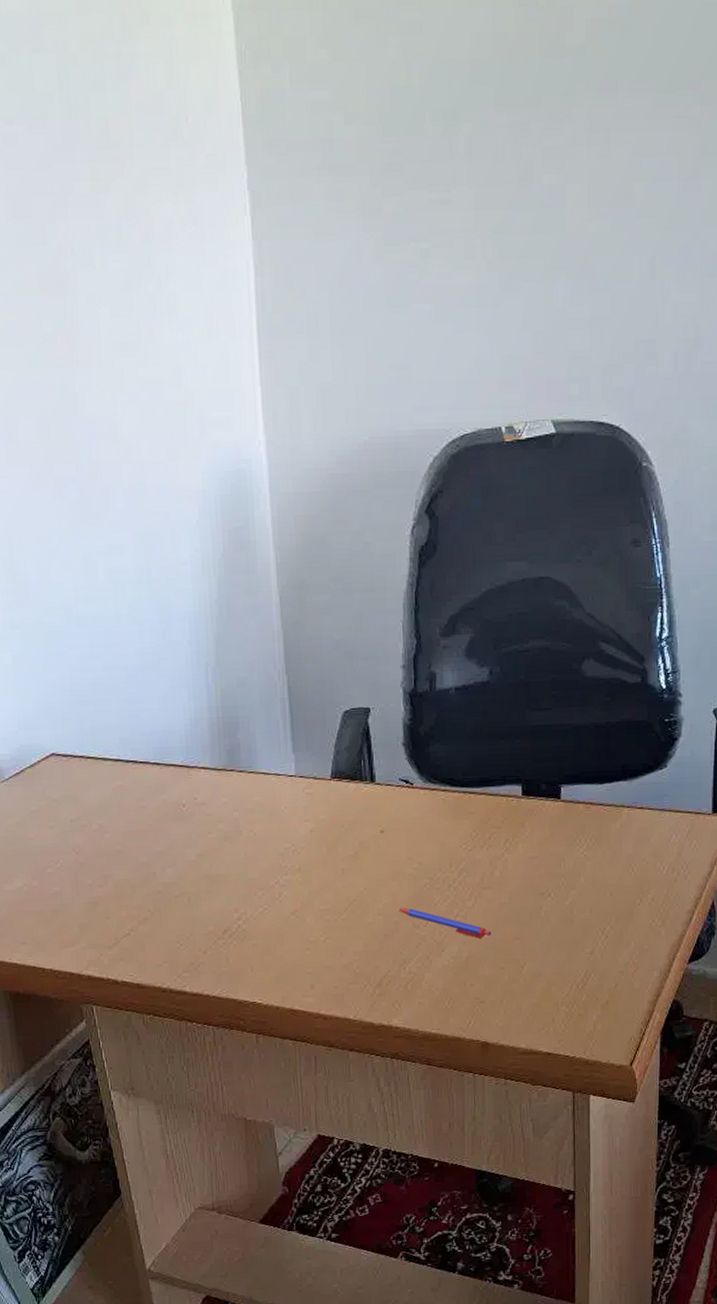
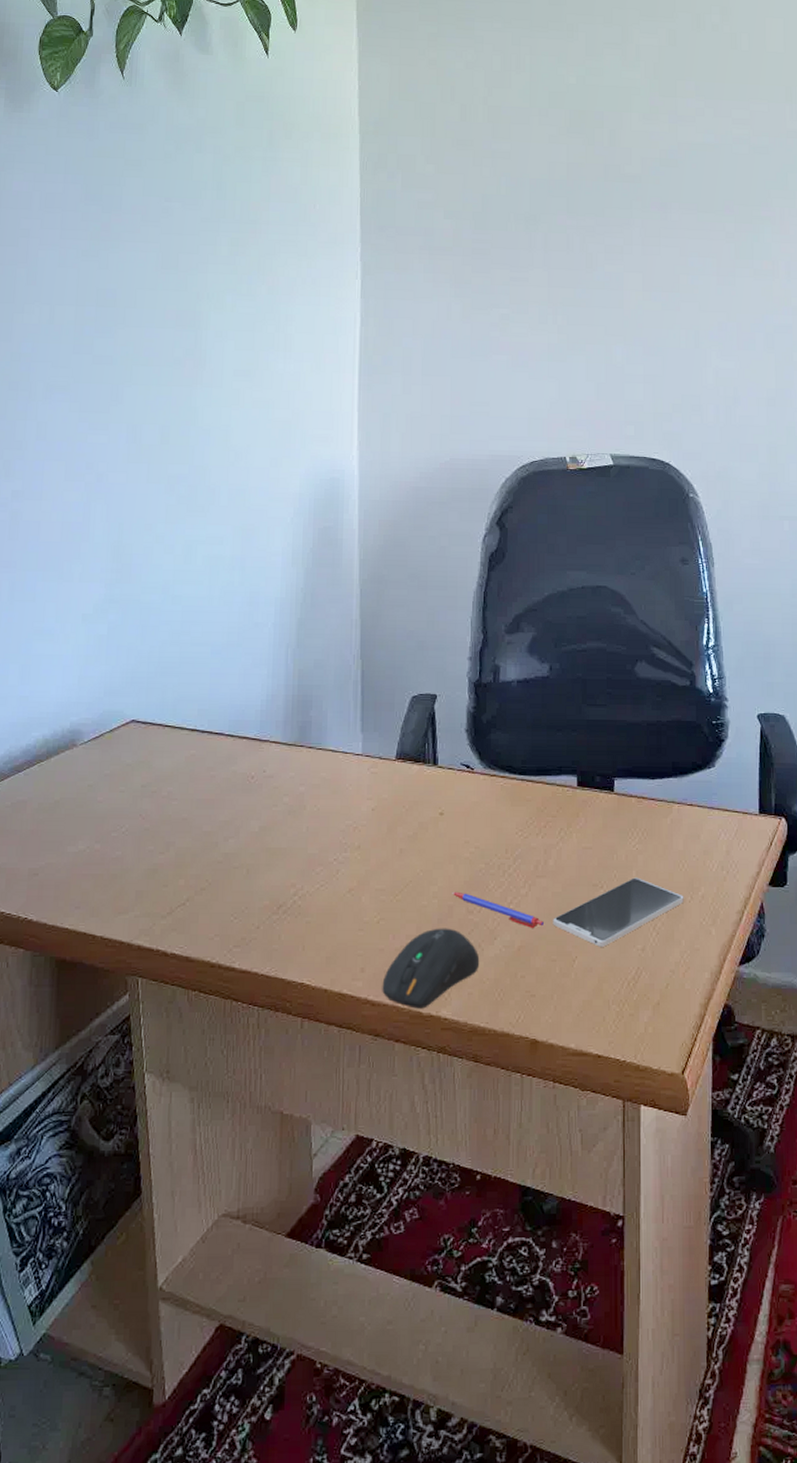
computer mouse: none [333,943,428,1020] -> present [382,928,480,1009]
smartphone: none [500,884,633,953] -> present [553,877,684,947]

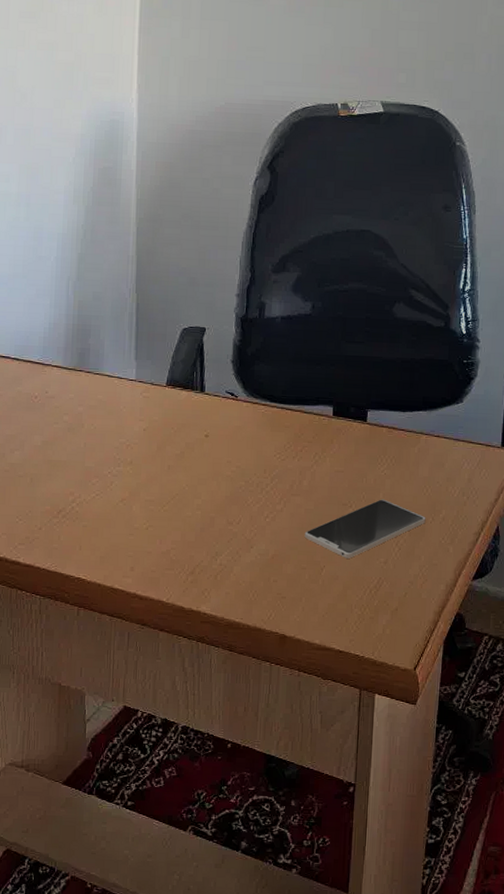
computer mouse: present [382,928,480,1009] -> none [149,536,237,604]
pen: present [452,891,544,929] -> none [214,505,296,541]

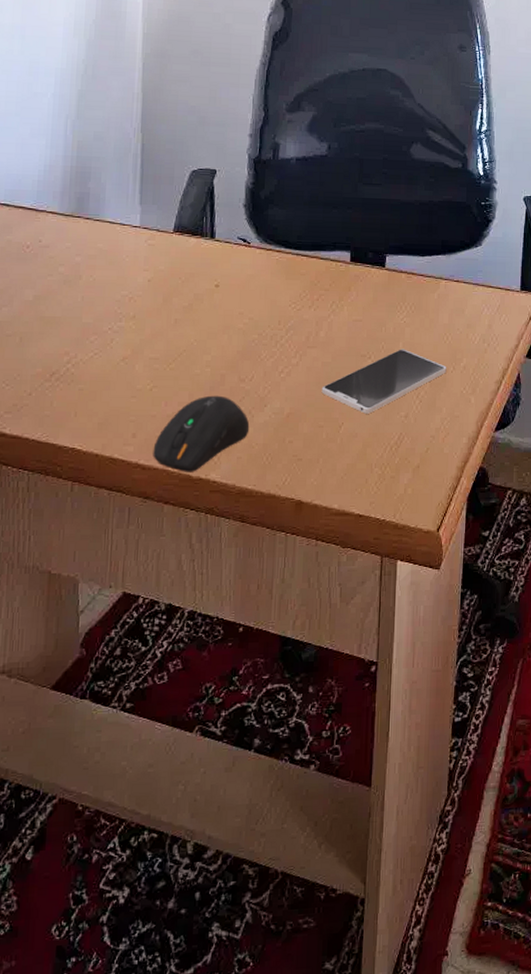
computer mouse: none [149,536,237,604] -> present [153,395,250,472]

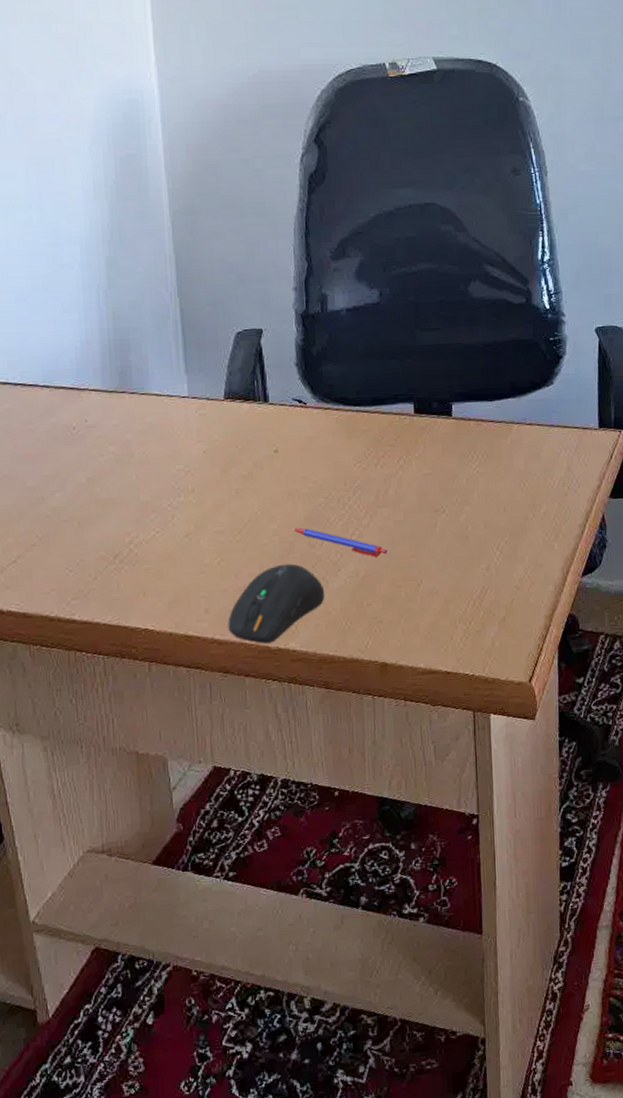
pen: none [225,360,313,397] -> present [292,527,387,558]
smartphone: present [321,349,447,414] -> none [396,499,526,570]

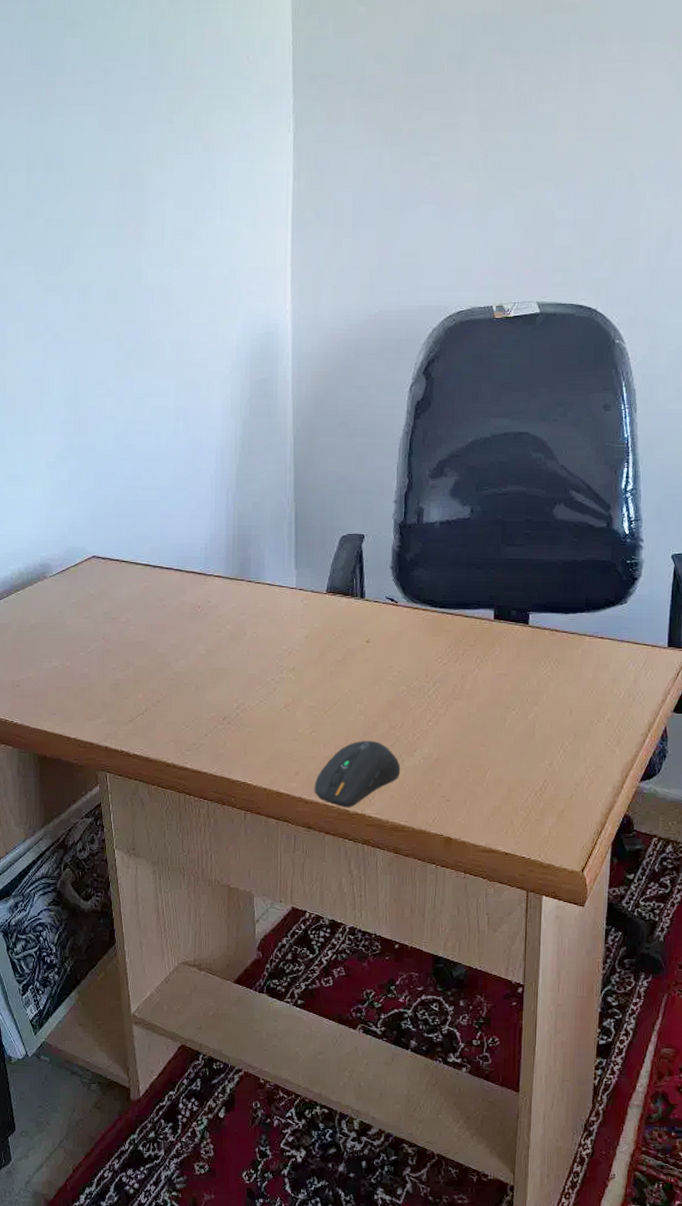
pen: present [292,527,387,558] -> none [376,709,459,744]

